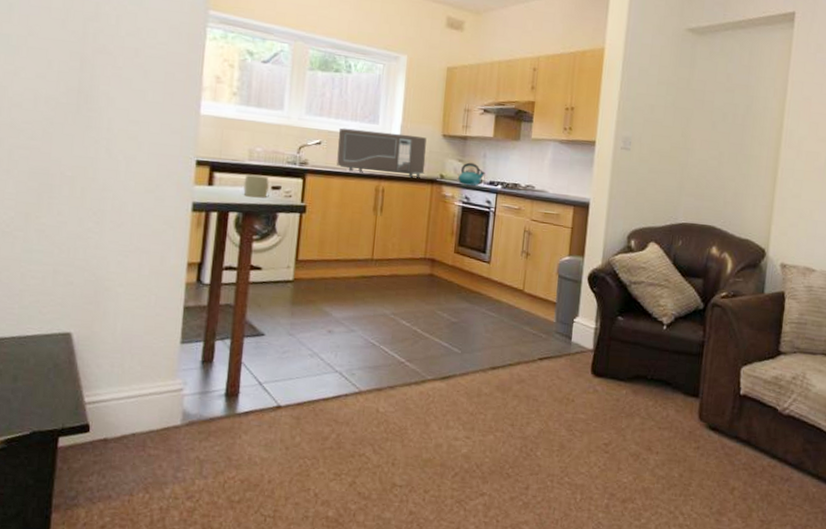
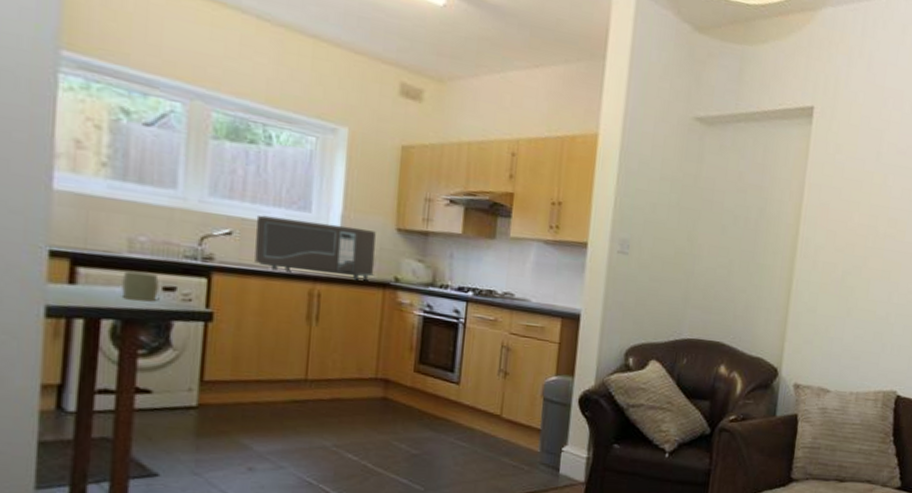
kettle: present [458,162,486,186] -> none [418,263,453,292]

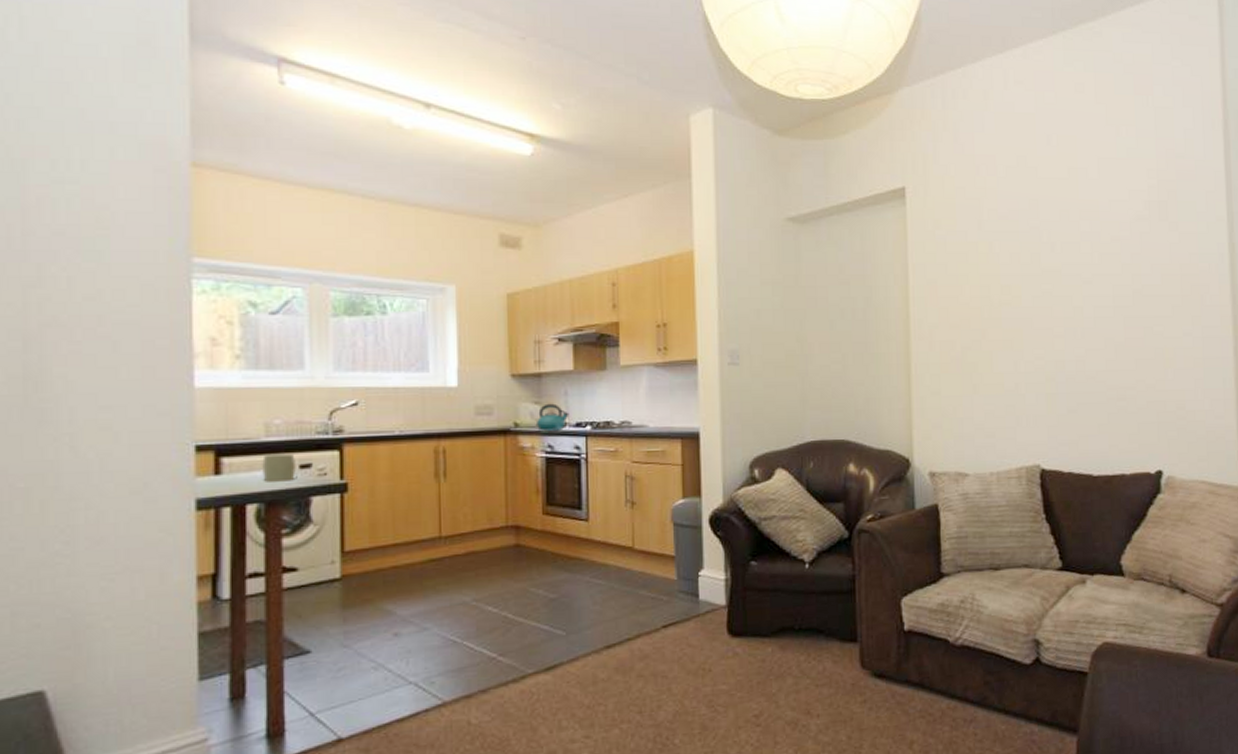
microwave: present [255,215,376,280] -> none [379,379,494,434]
kettle: none [418,263,453,292] -> present [537,403,570,431]

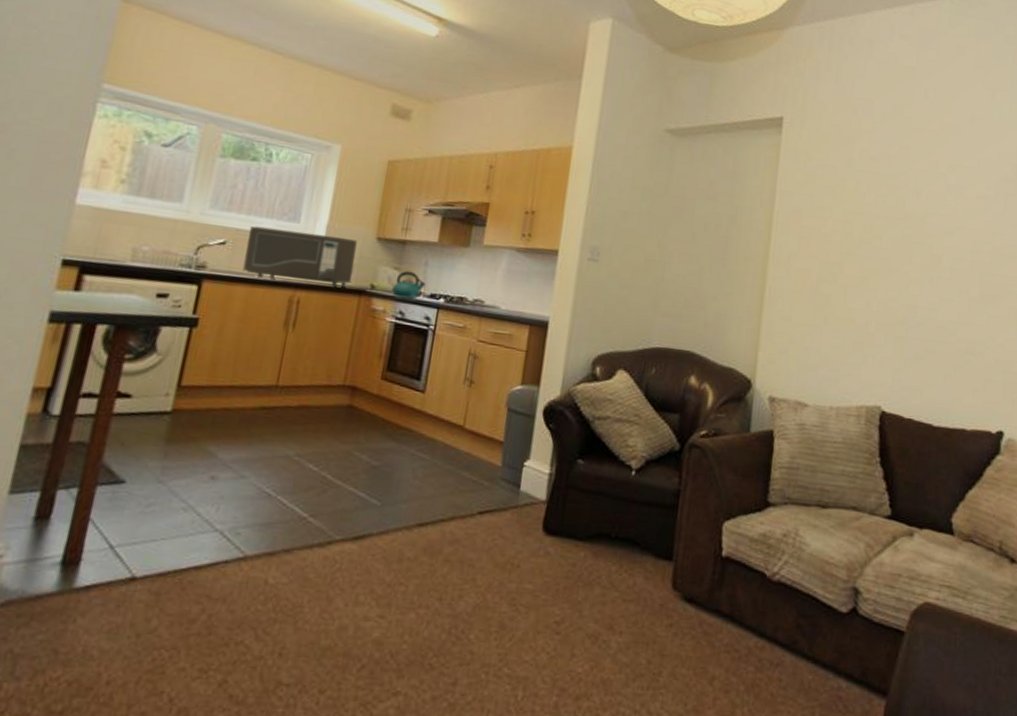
mug: present [262,454,296,483] -> none [118,279,155,308]
microwave: none [379,379,494,434] -> present [243,226,357,287]

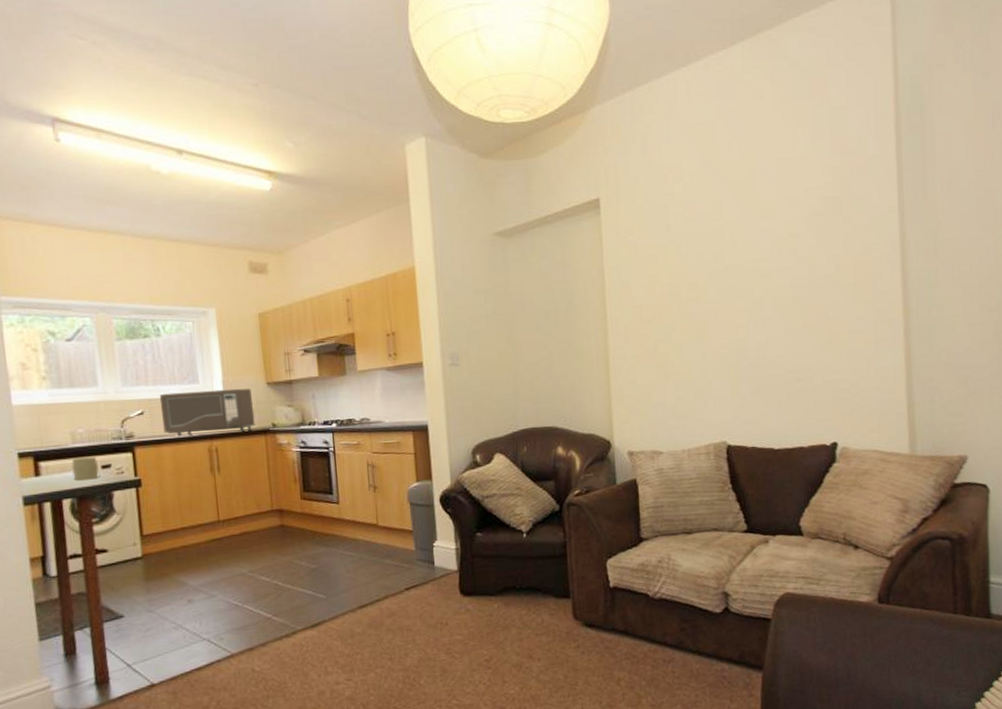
mug: none [118,279,155,308] -> present [71,457,99,482]
kettle: present [392,270,426,299] -> none [291,405,318,429]

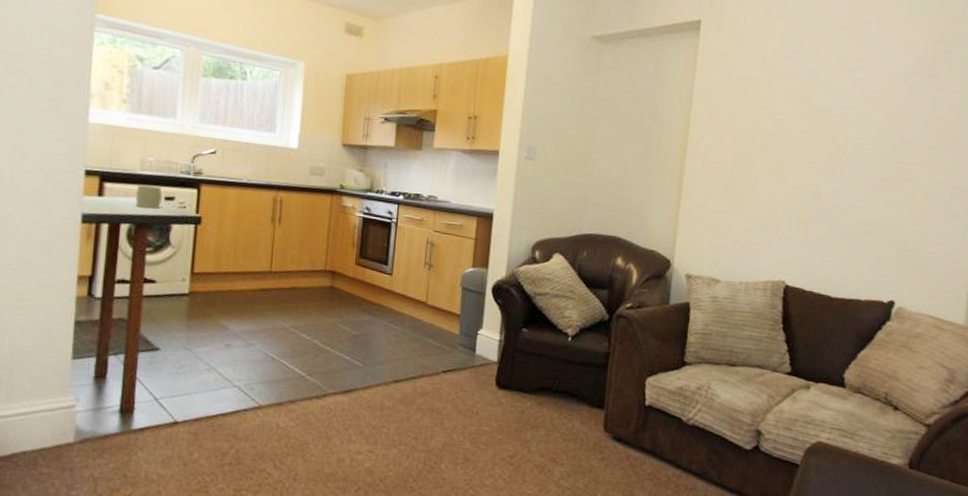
microwave: present [159,388,256,437] -> none [233,136,326,188]

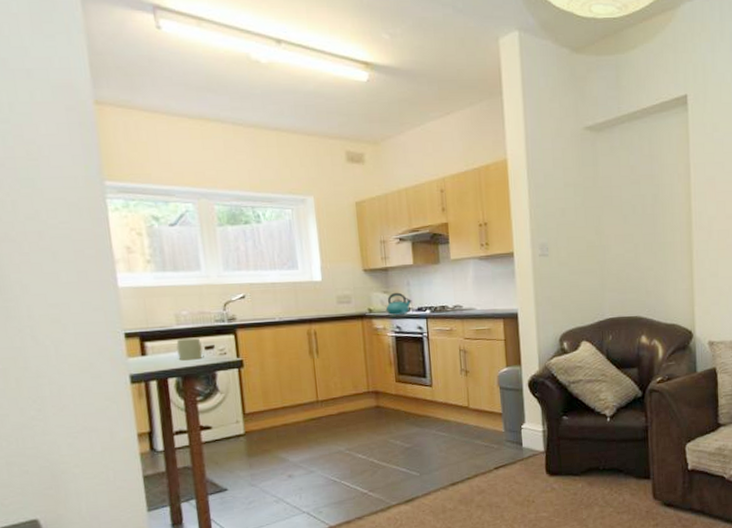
kettle: none [359,172,387,196] -> present [386,292,412,315]

